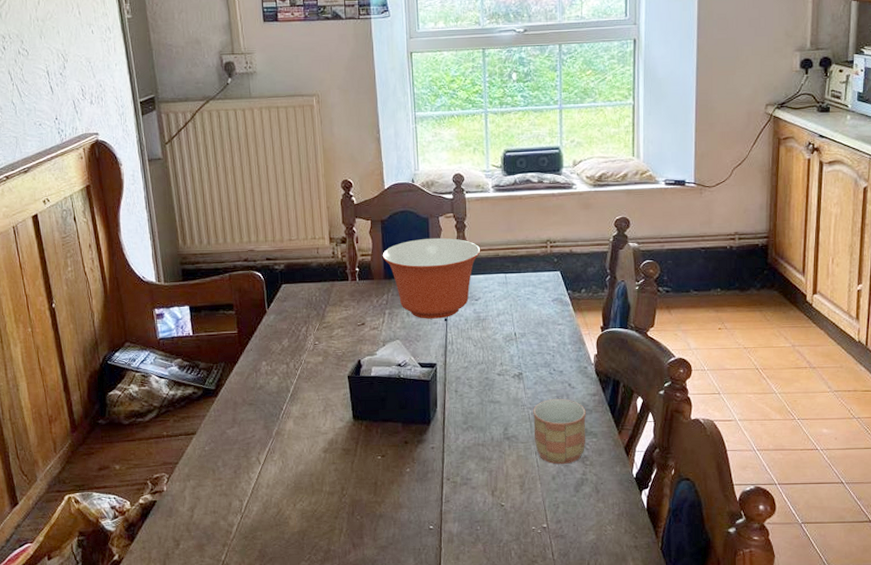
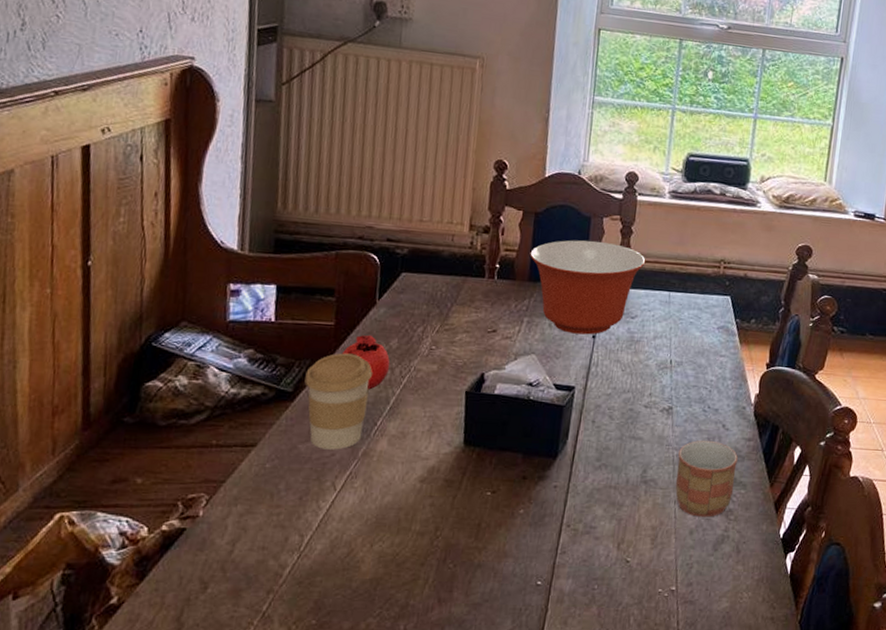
coffee cup: none [222,354,273,432] -> present [304,353,372,450]
fruit: none [247,338,286,382] -> present [341,334,390,390]

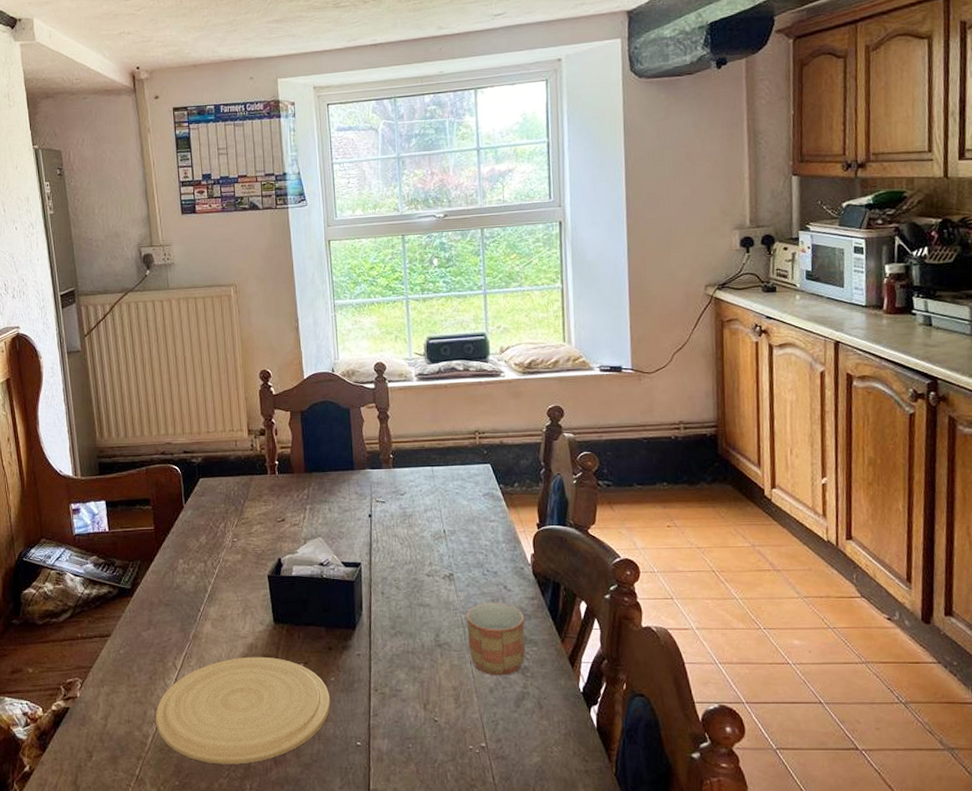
plate: none [298,481,516,602] -> present [155,656,331,765]
coffee cup: present [304,353,372,450] -> none [138,552,190,635]
fruit: present [341,334,390,390] -> none [163,534,203,581]
mixing bowl: present [530,240,646,335] -> none [302,429,405,515]

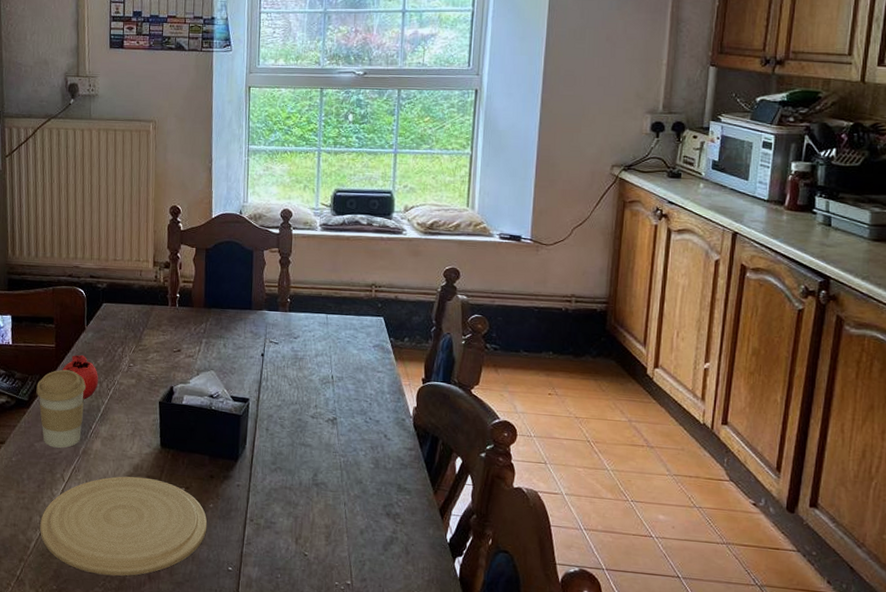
coffee cup: none [138,552,190,635] -> present [36,369,86,448]
fruit: none [163,534,203,581] -> present [62,354,99,400]
mug: present [466,602,526,676] -> none [344,448,401,520]

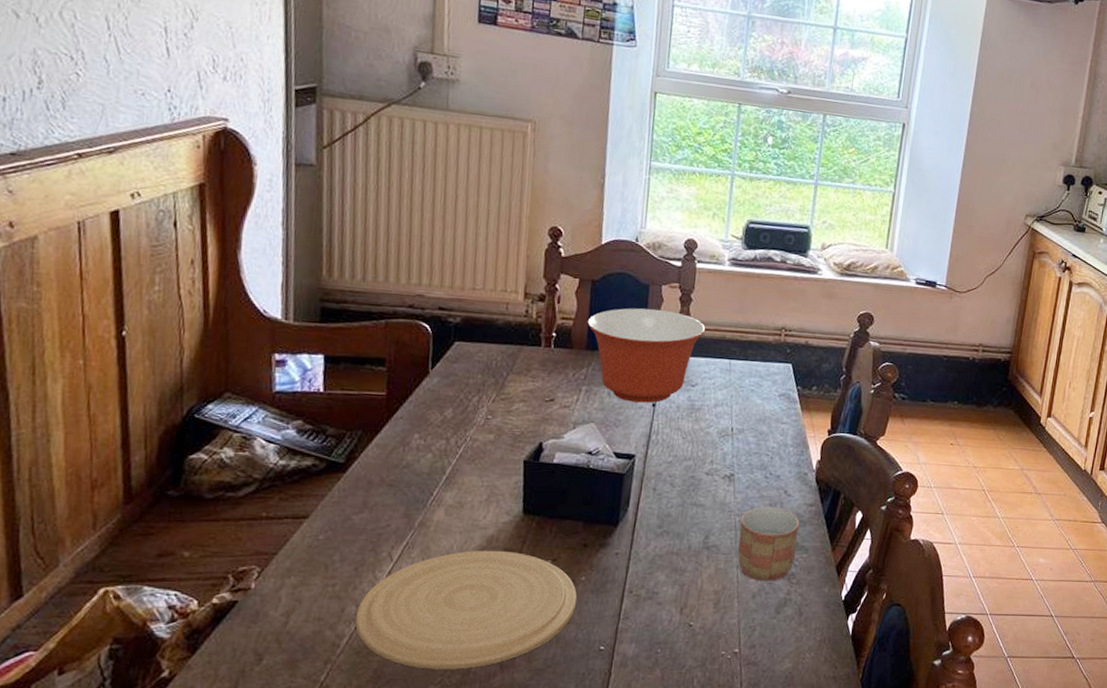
coffee cup: present [36,369,86,448] -> none [357,423,427,521]
fruit: present [62,354,99,400] -> none [394,404,445,460]
mixing bowl: none [204,271,304,353] -> present [587,308,706,403]
mug: none [344,448,401,520] -> present [737,506,800,581]

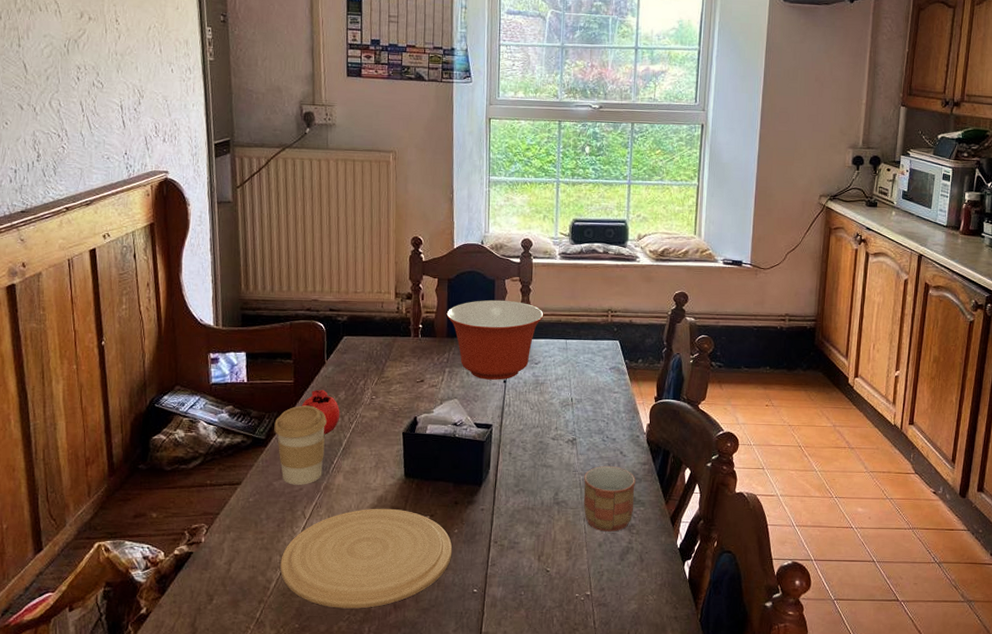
coffee cup: none [357,423,427,521] -> present [274,405,327,485]
fruit: none [394,404,445,460] -> present [301,389,340,435]

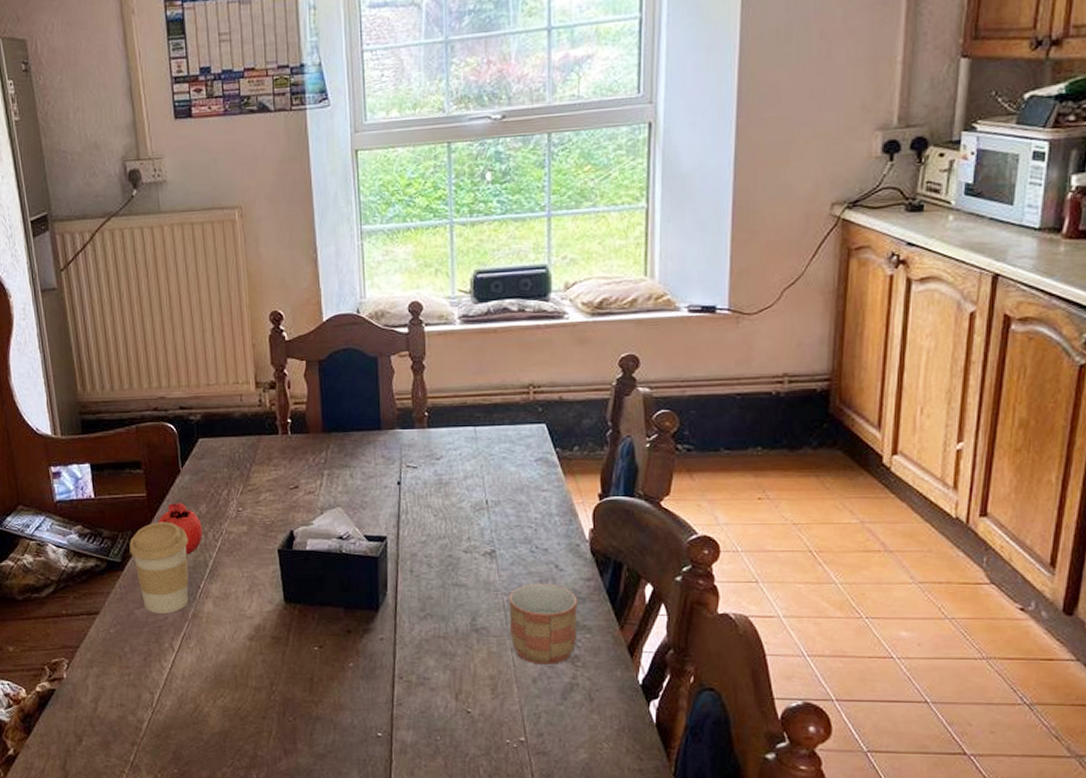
plate: present [280,508,453,609] -> none [151,638,349,753]
mixing bowl: present [446,299,544,380] -> none [320,381,444,482]

